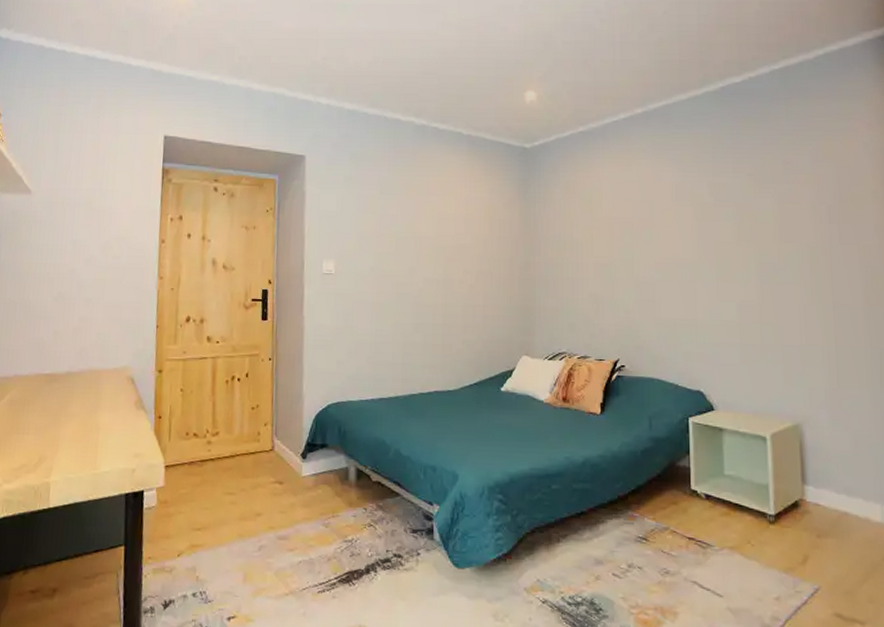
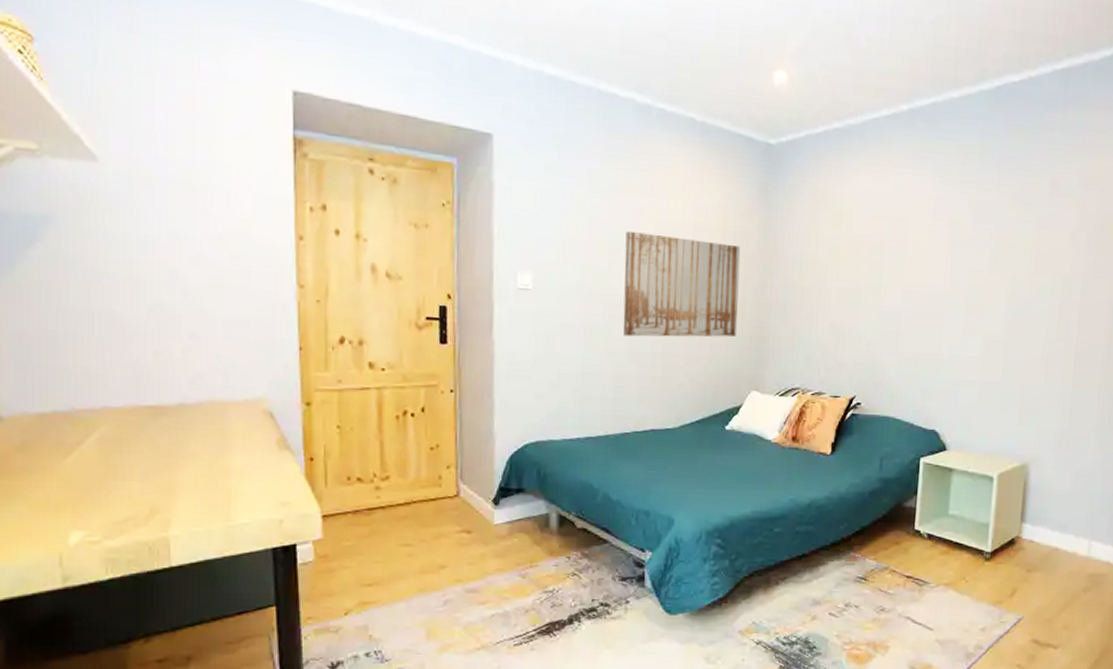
wall art: none [408,223,507,311] -> present [623,230,741,337]

